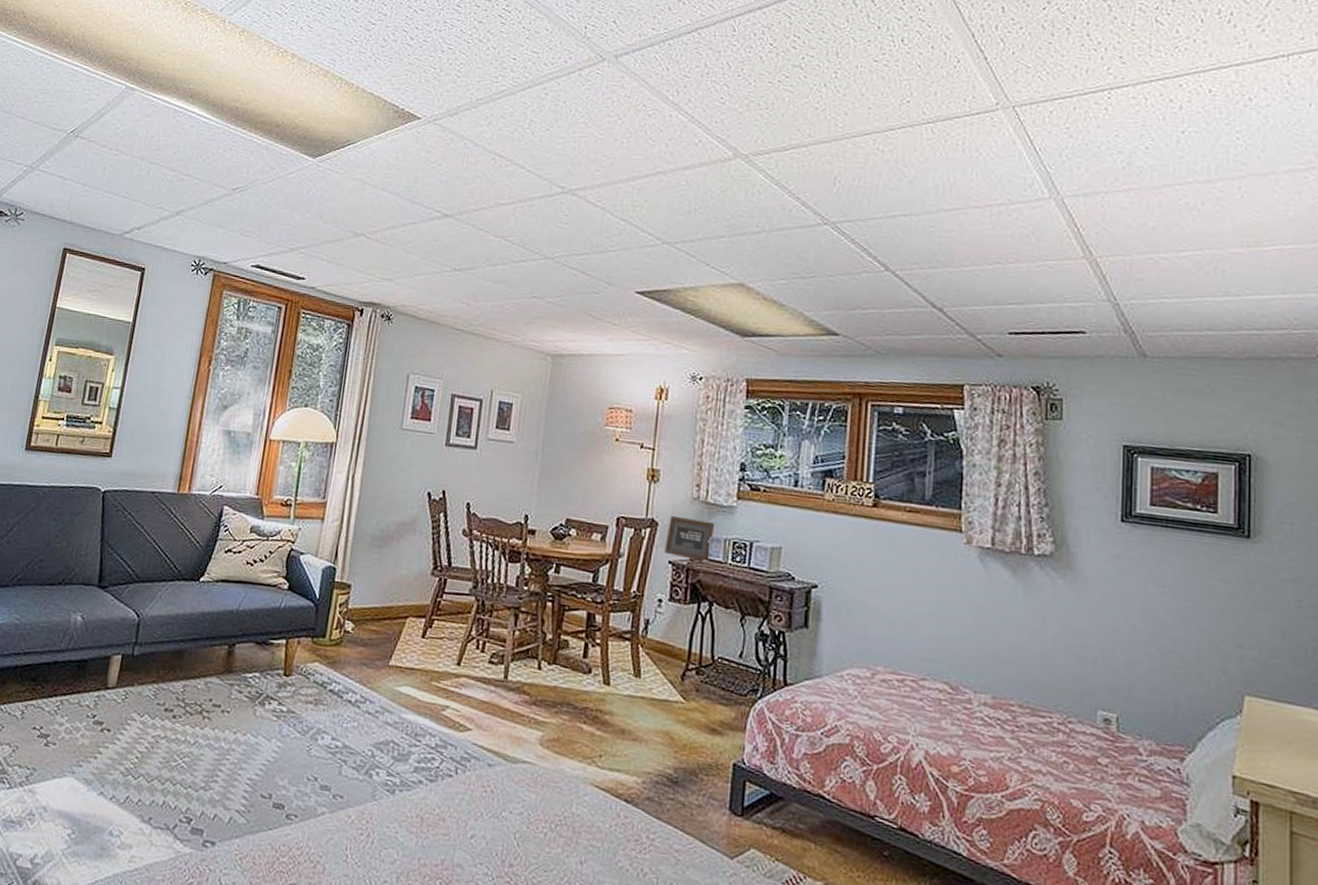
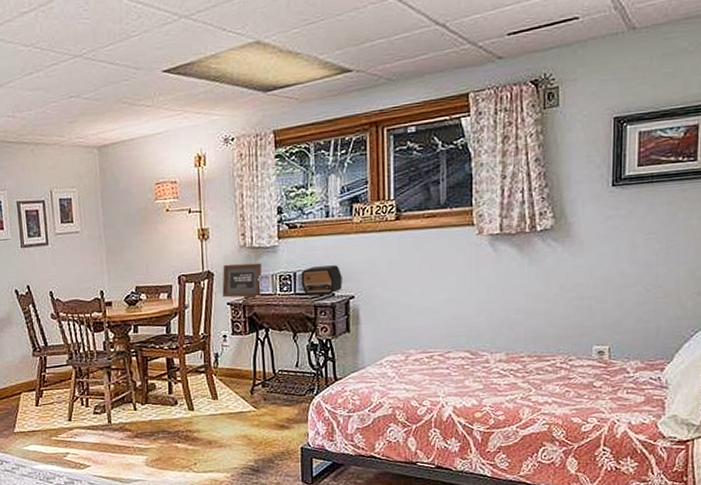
radio: none [757,540,806,578] -> present [301,265,342,295]

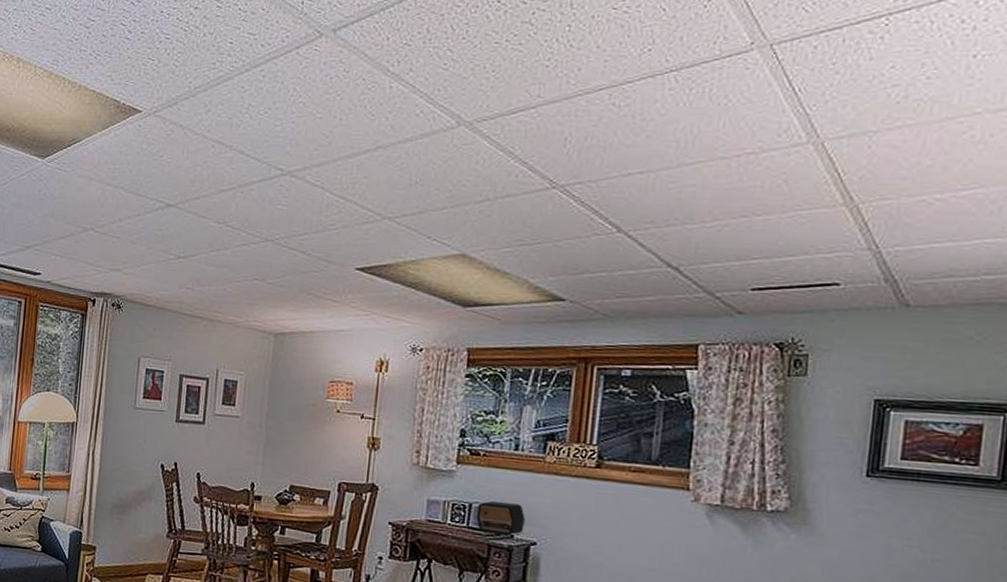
picture frame: present [222,262,262,298] -> none [385,480,435,524]

